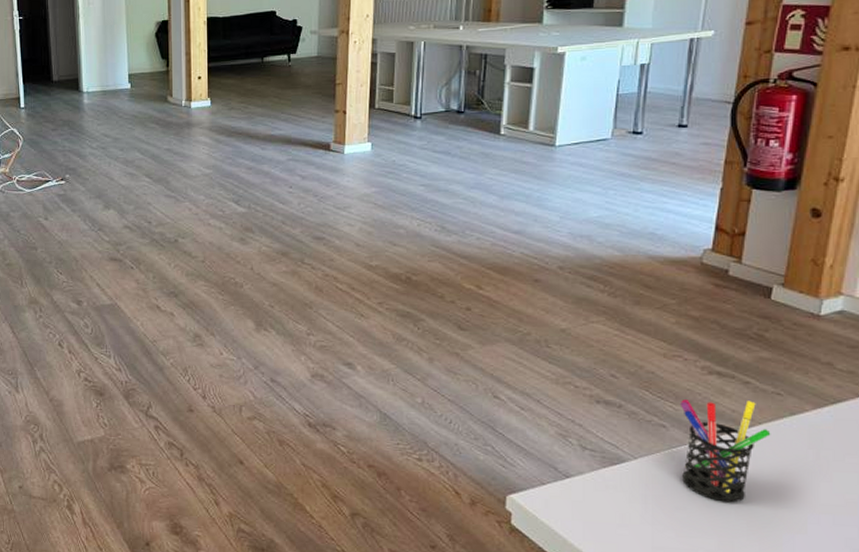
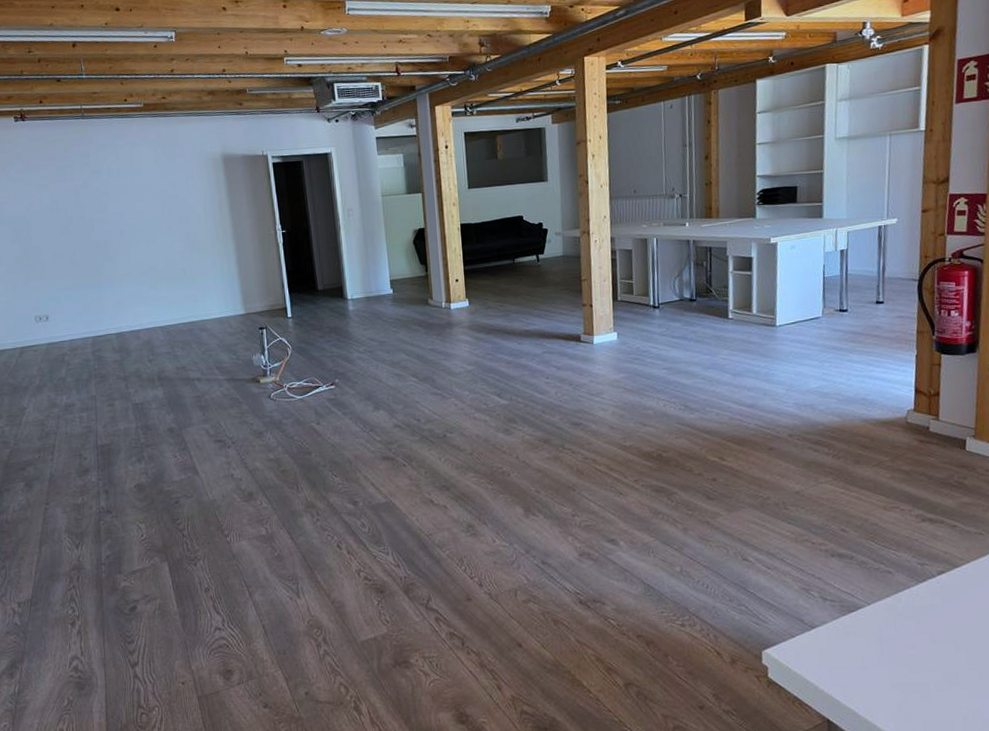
pen holder: present [679,400,771,503] -> none [901,542,978,637]

